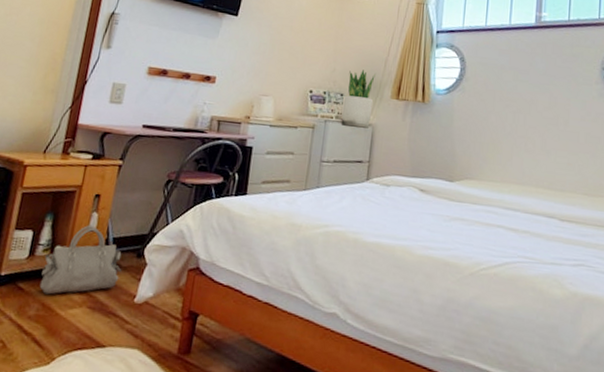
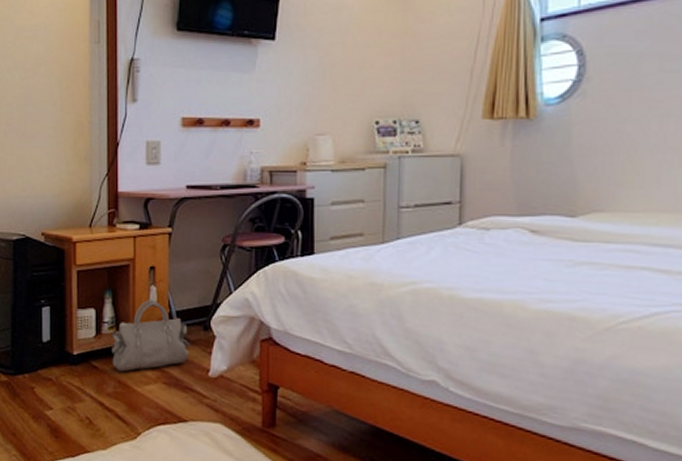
planter: present [341,69,375,129] -> none [418,86,459,162]

